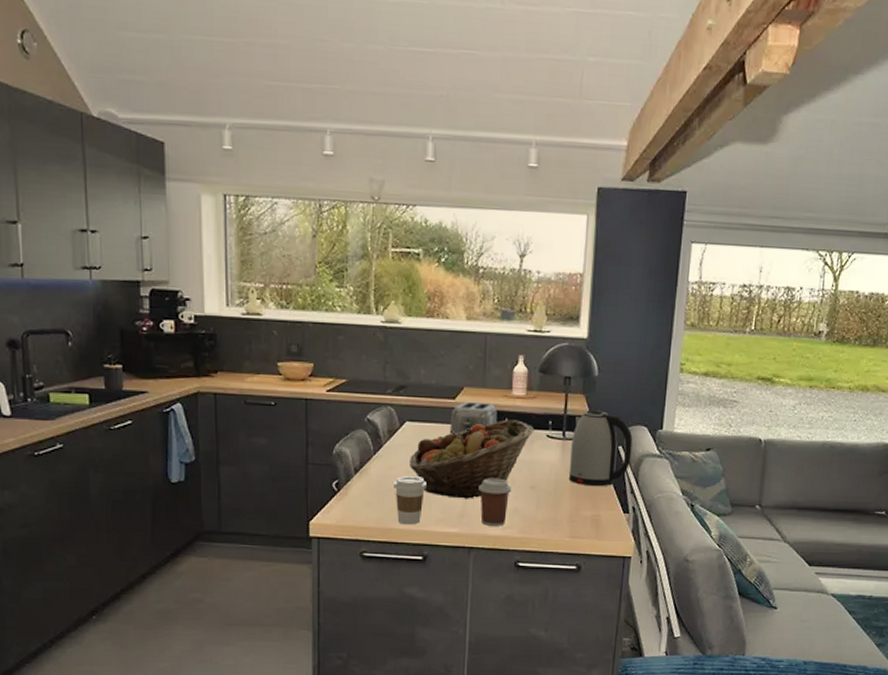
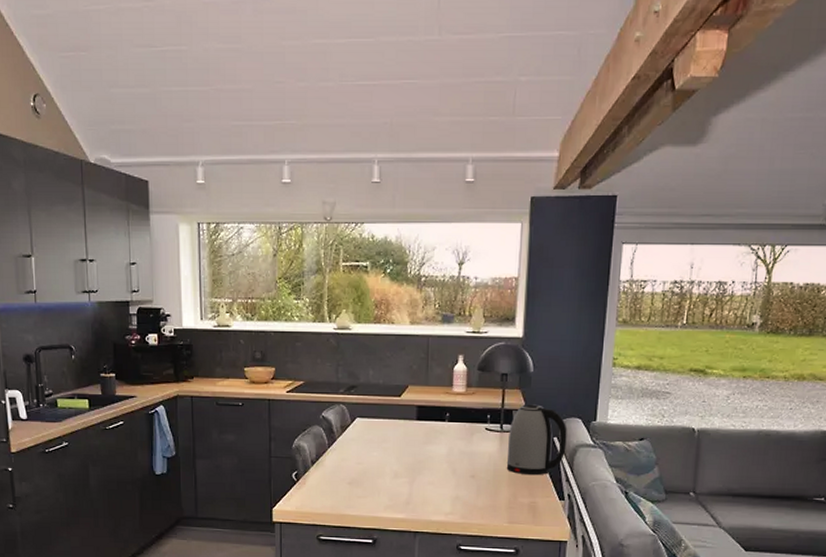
coffee cup: present [394,476,426,525] -> none [346,467,375,511]
fruit basket: present [410,420,535,499] -> none [360,414,474,488]
toaster: present [449,401,497,436] -> none [396,398,439,430]
coffee cup: present [478,478,512,526] -> none [423,468,454,512]

